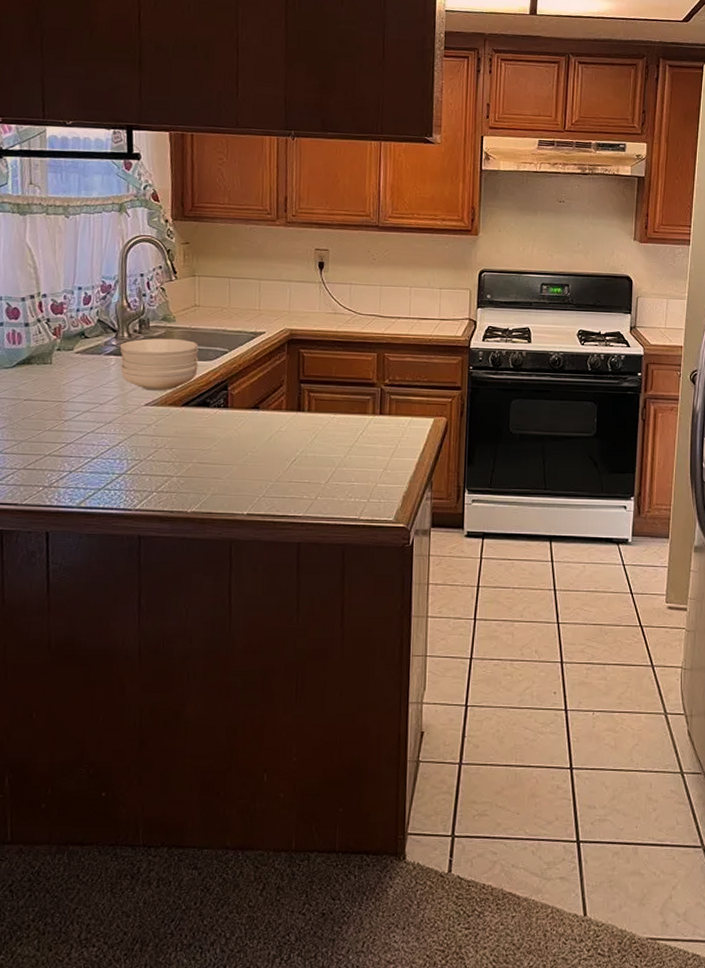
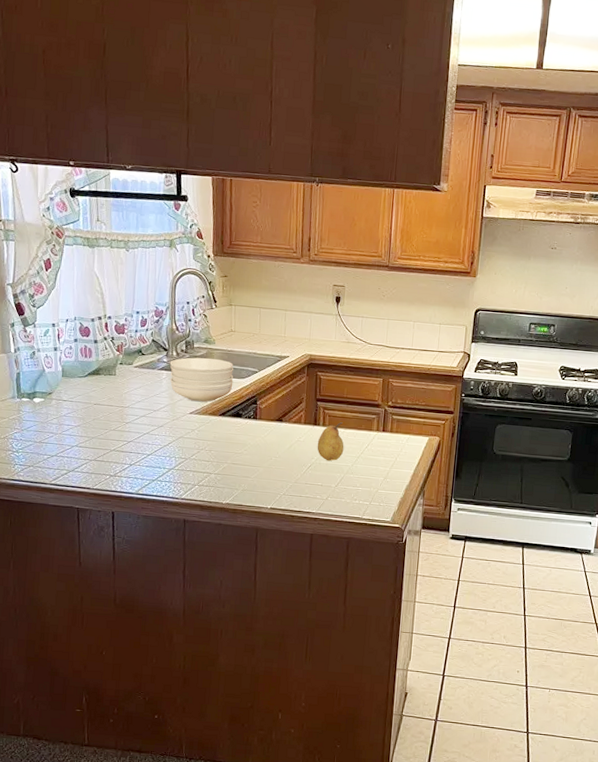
fruit: none [302,406,335,453] -> present [317,422,344,461]

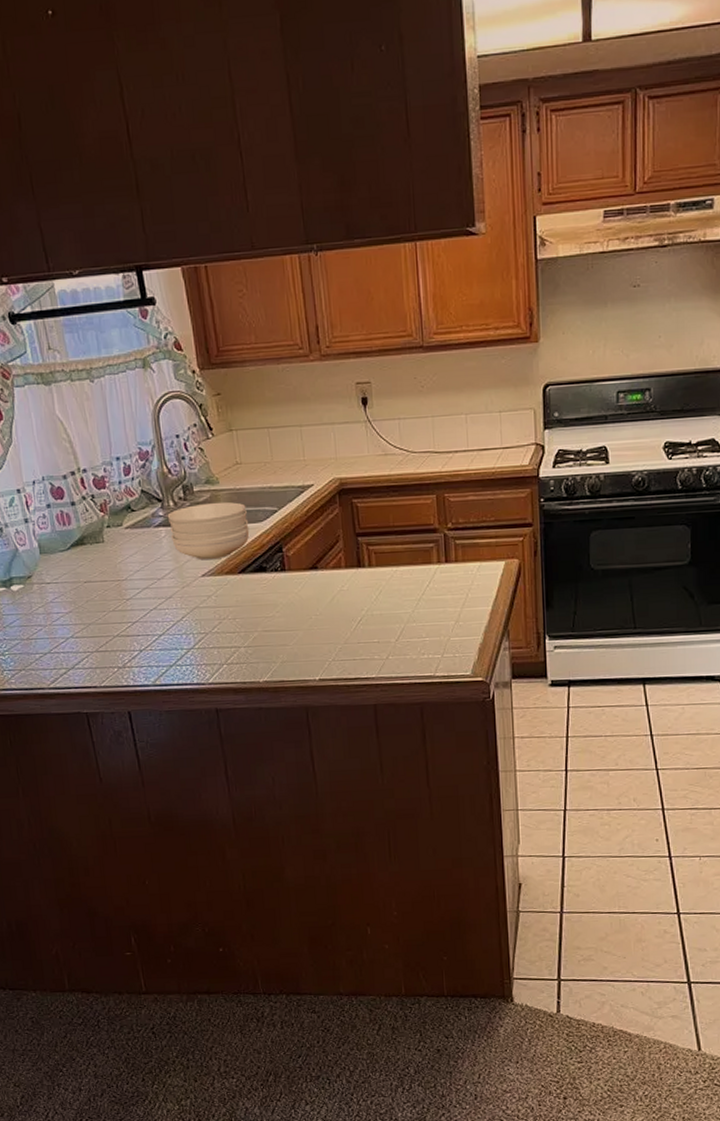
fruit: present [317,422,344,461] -> none [365,558,400,611]

